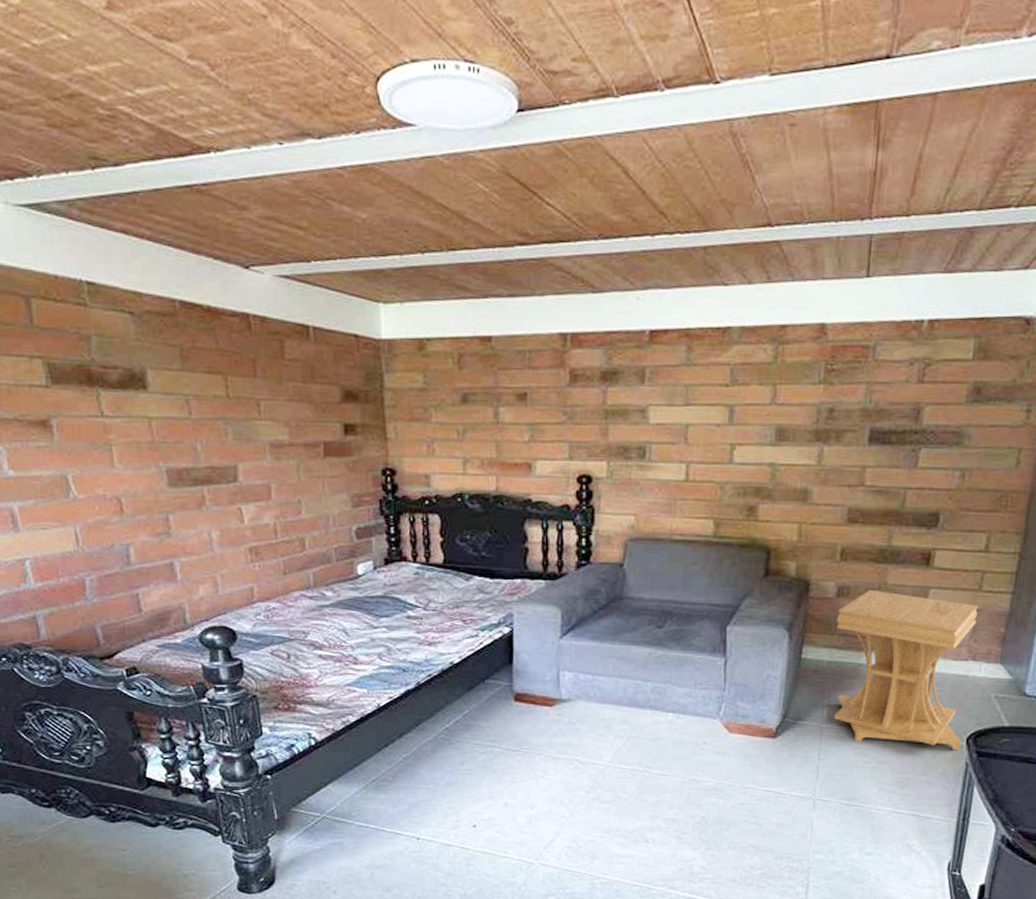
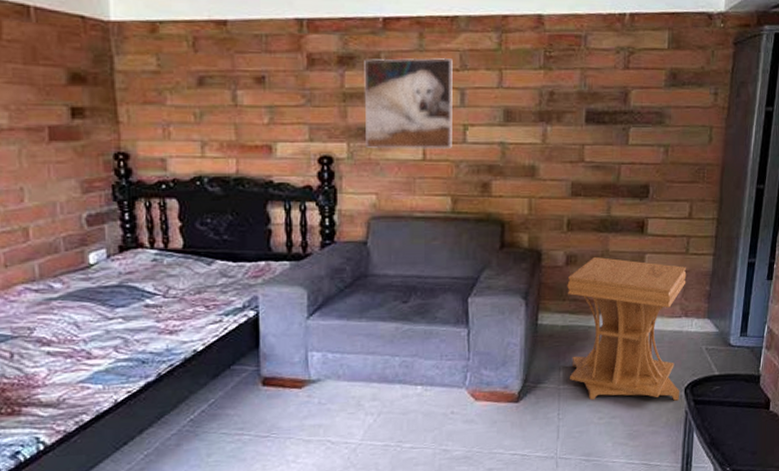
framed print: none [625,372,723,470] -> present [364,57,453,150]

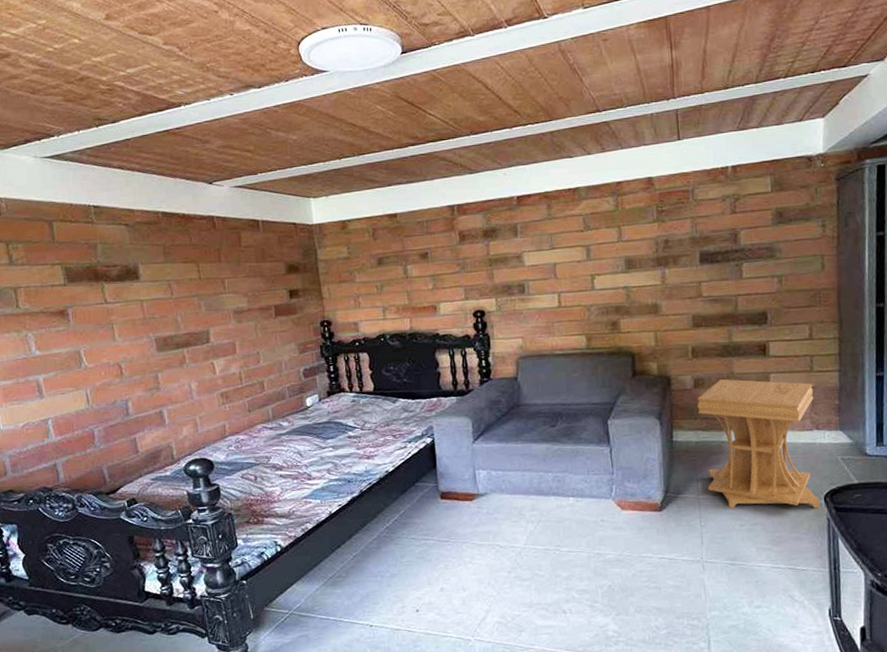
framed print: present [364,57,453,150] -> none [504,222,583,301]

